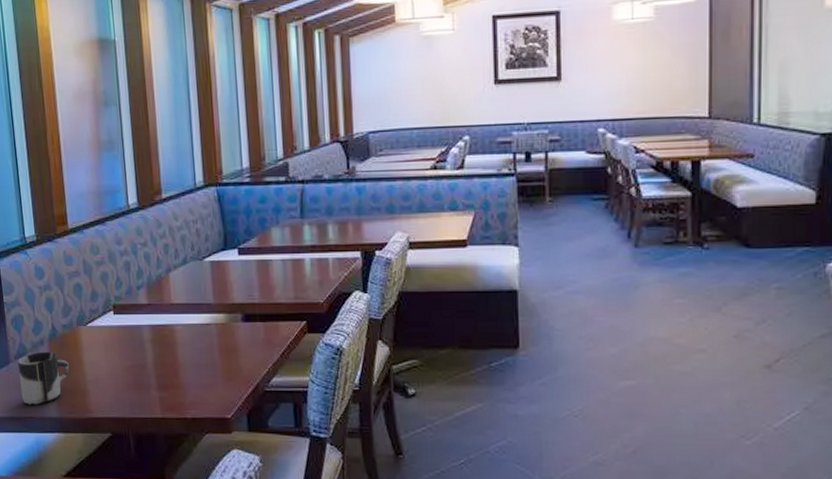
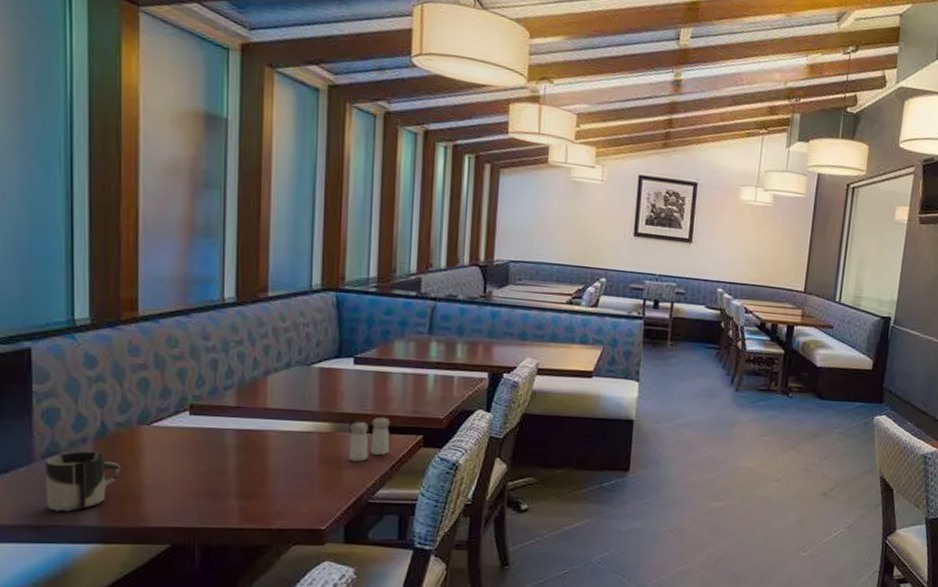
salt and pepper shaker: none [241,305,277,350] -> present [349,417,390,462]

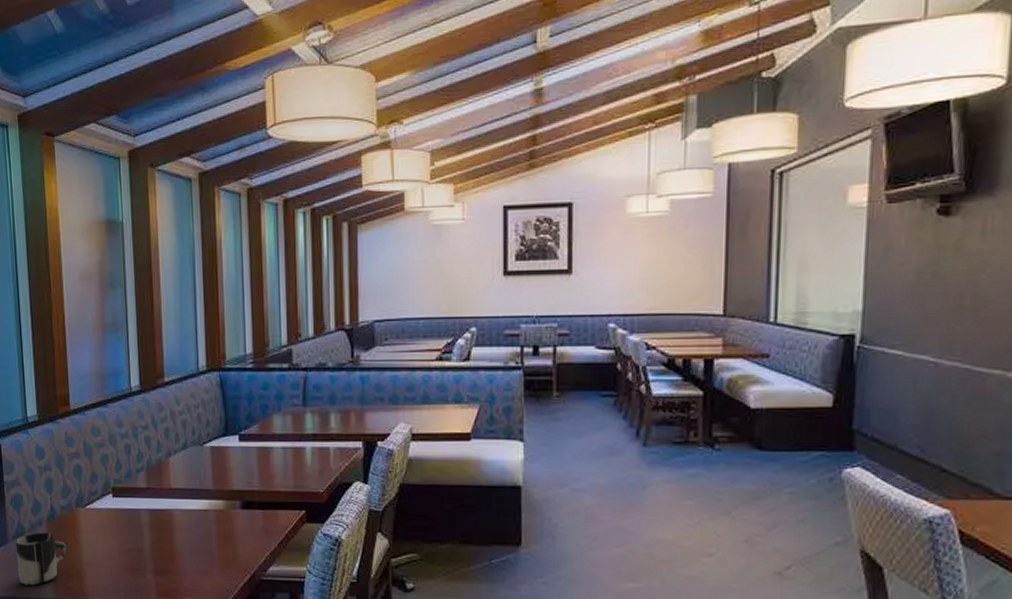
salt and pepper shaker: present [349,417,390,462] -> none [240,493,276,538]

